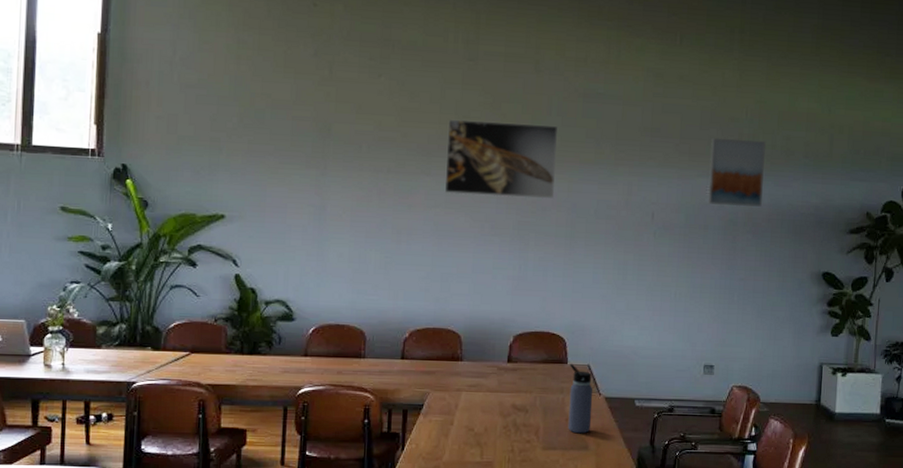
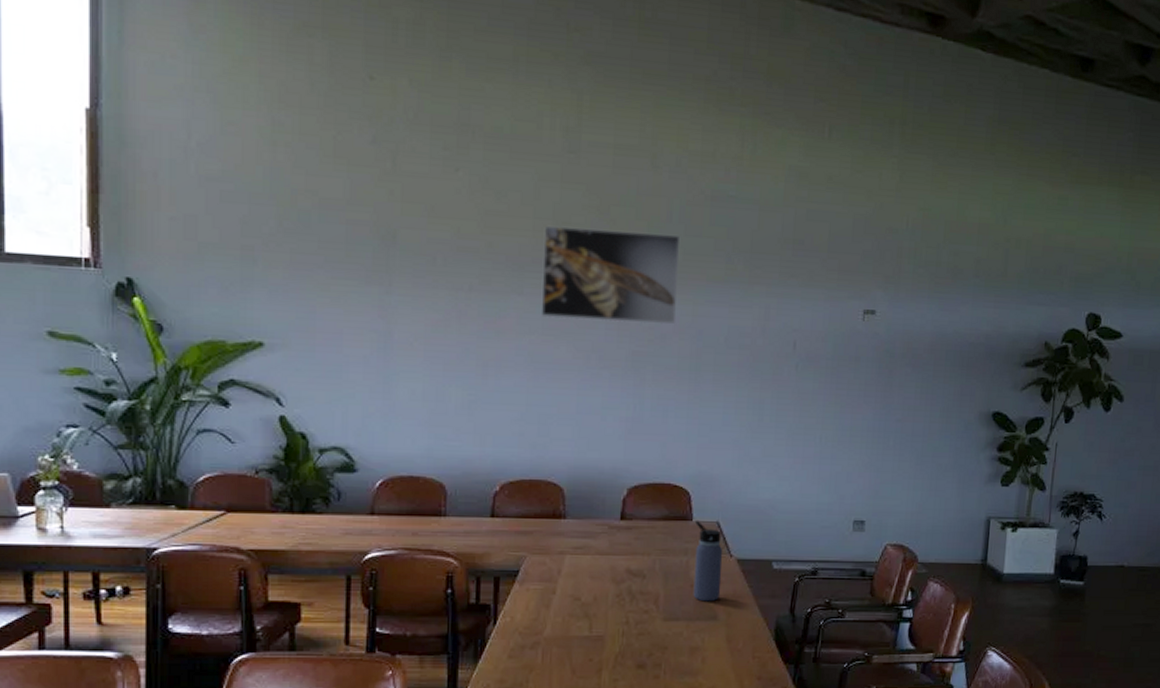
wall art: present [707,137,766,207] -> none [860,251,929,335]

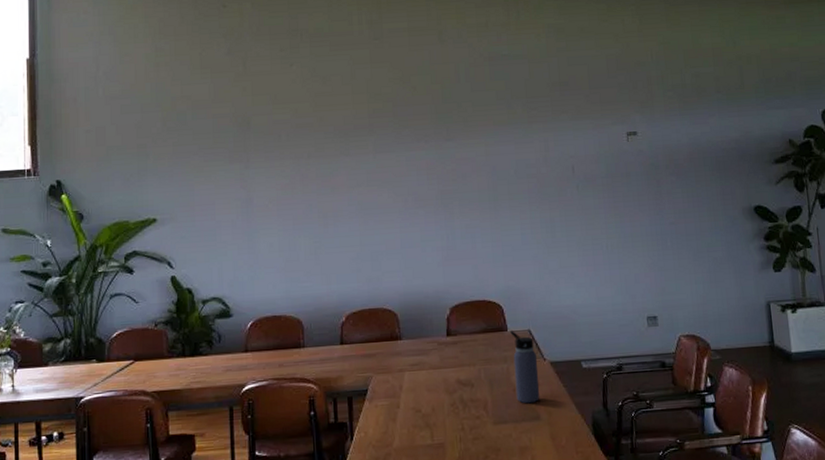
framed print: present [542,227,679,324] -> none [362,93,472,172]

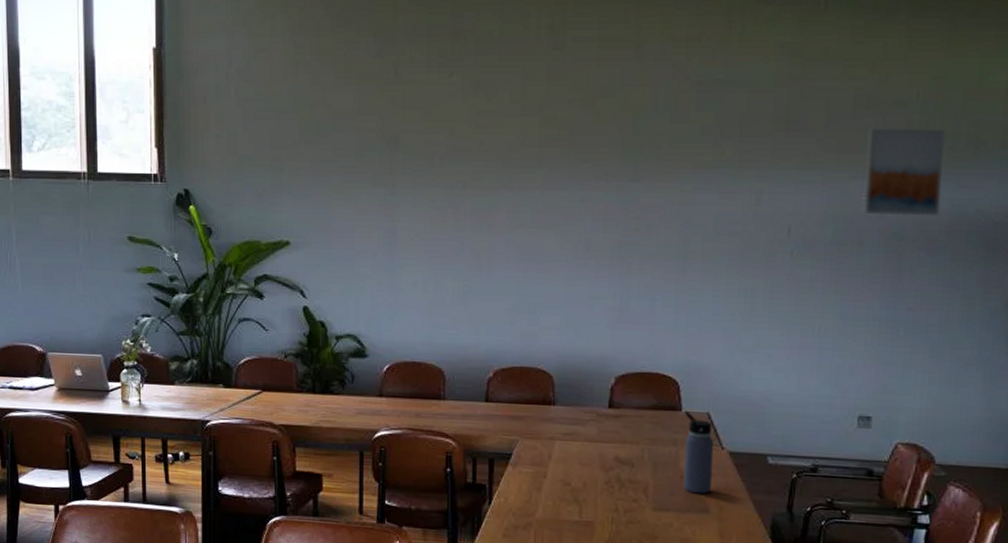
wall art: none [620,81,681,151] -> present [863,128,945,216]

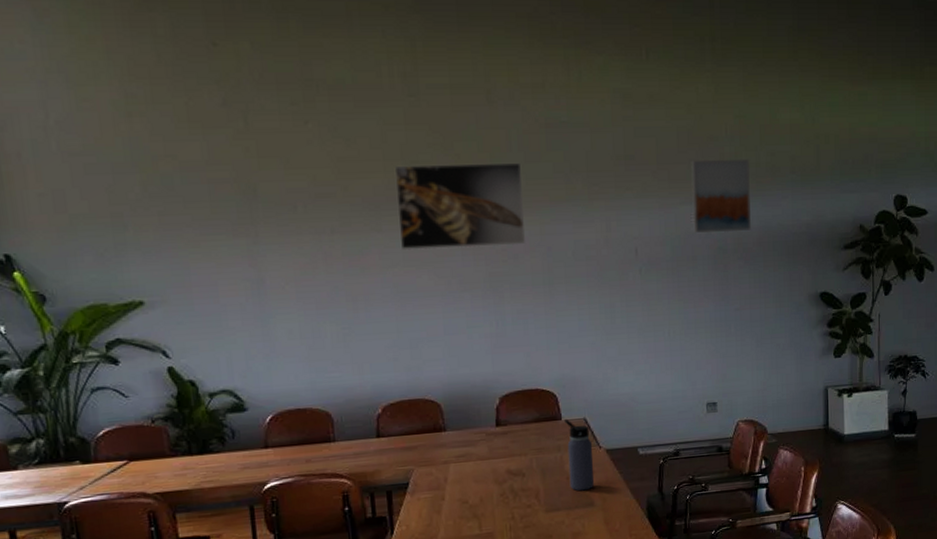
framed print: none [531,123,665,213] -> present [395,163,525,251]

